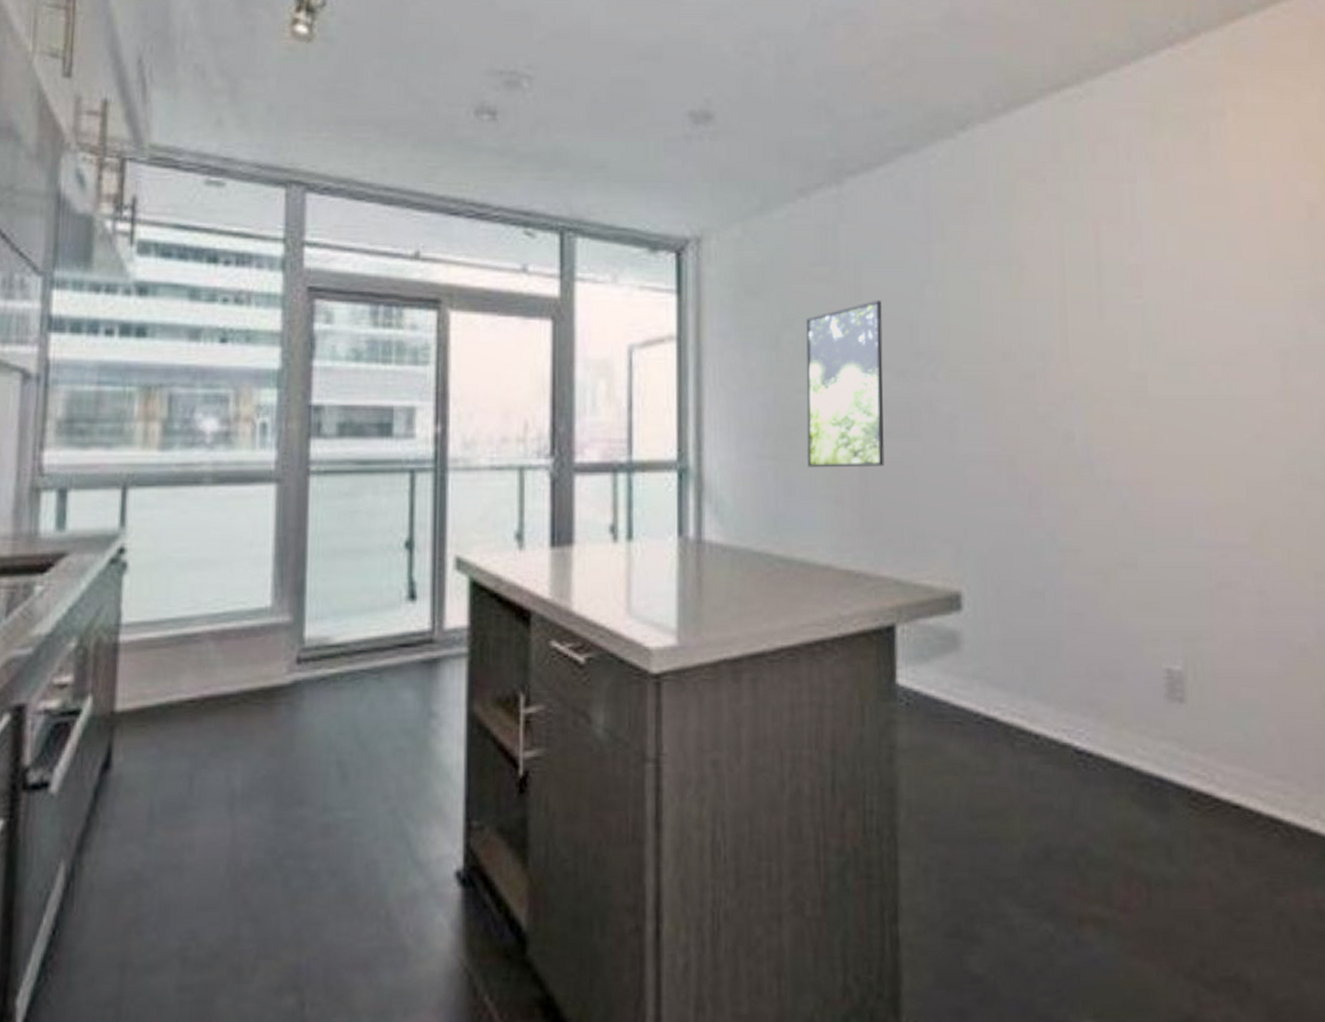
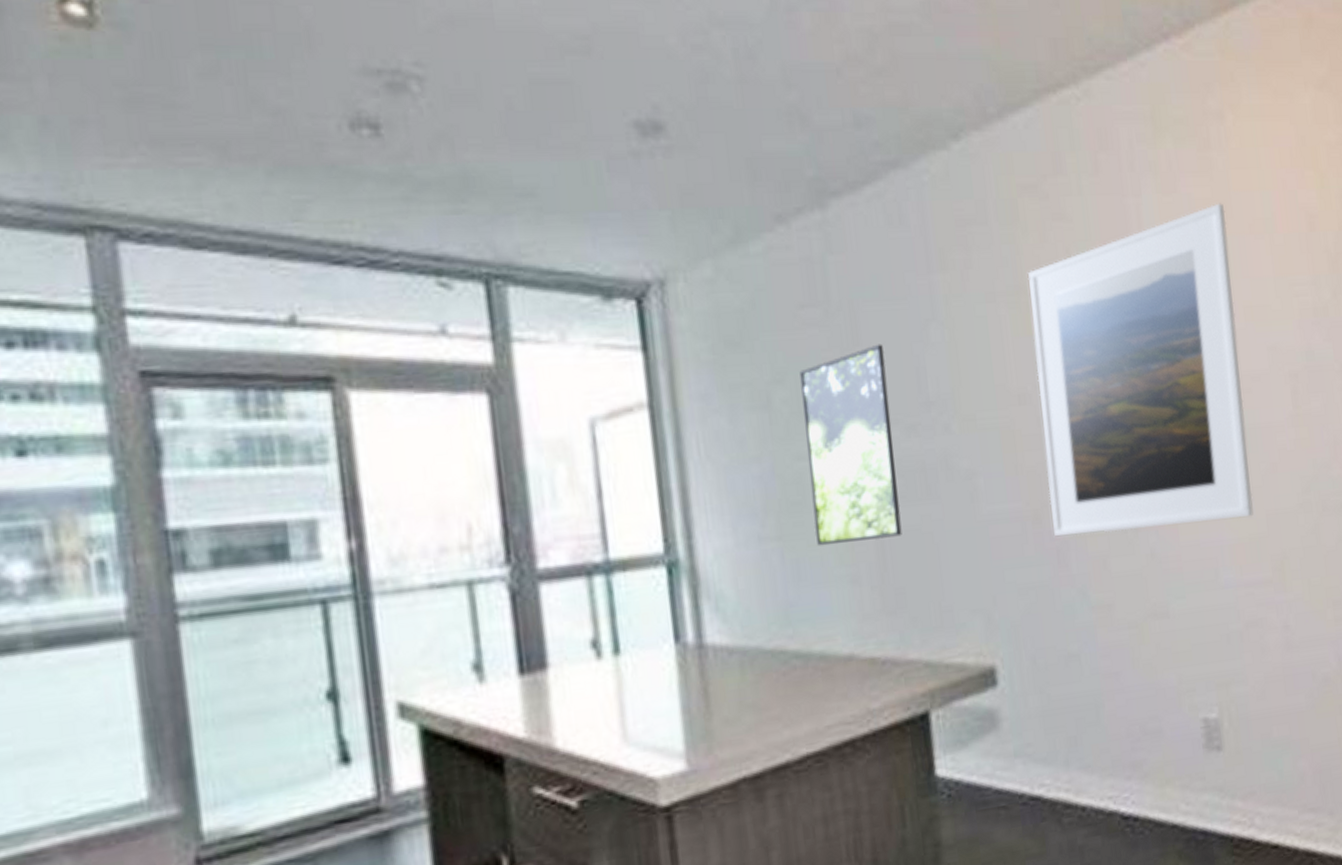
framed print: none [1020,191,1233,483] -> present [1027,203,1254,537]

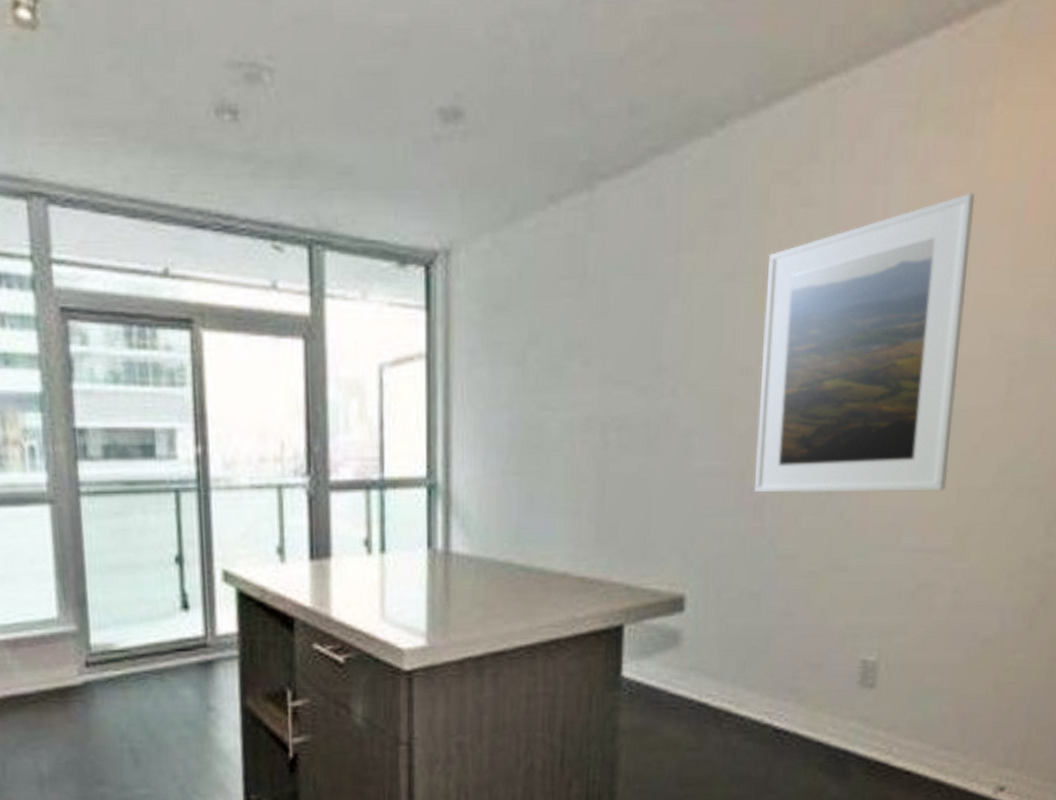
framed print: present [799,344,902,546] -> none [548,314,628,483]

